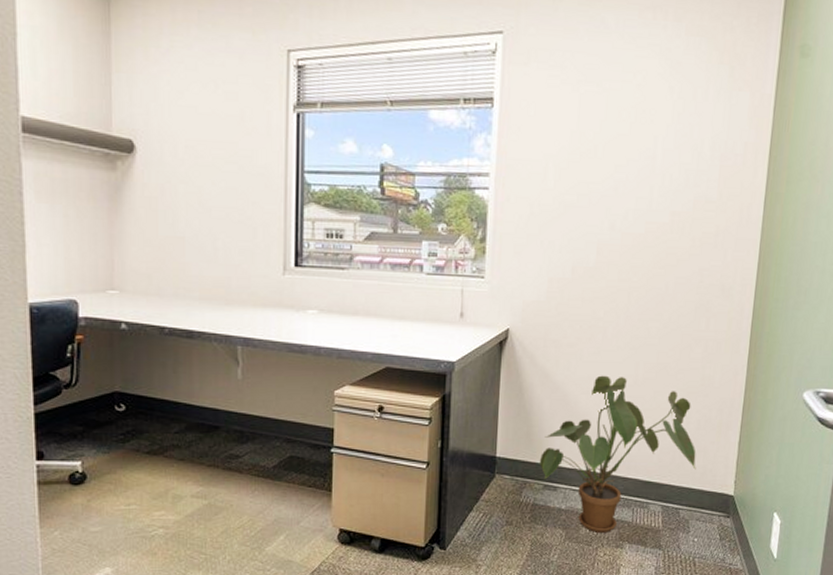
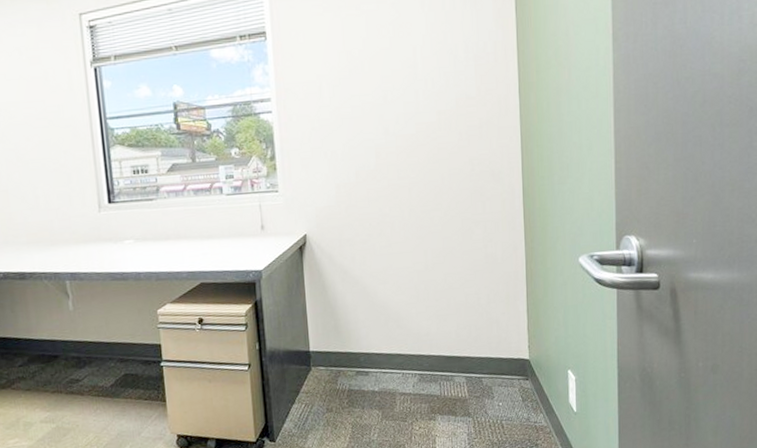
house plant: present [539,375,696,532] -> none [349,264,492,409]

